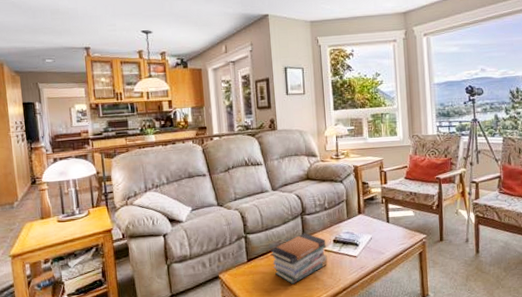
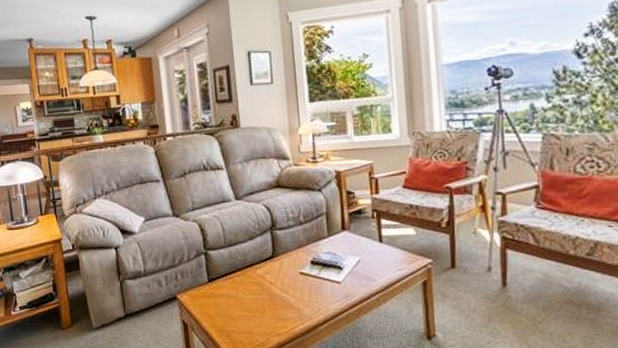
book stack: present [270,233,328,285] -> none [235,251,304,312]

